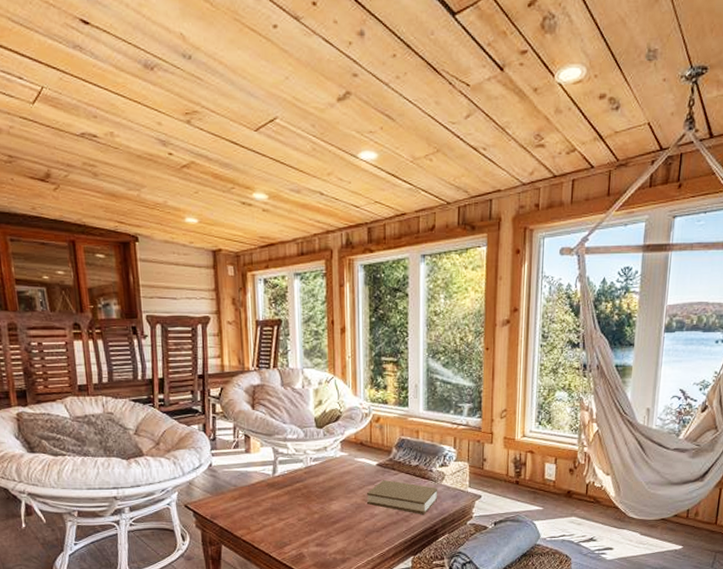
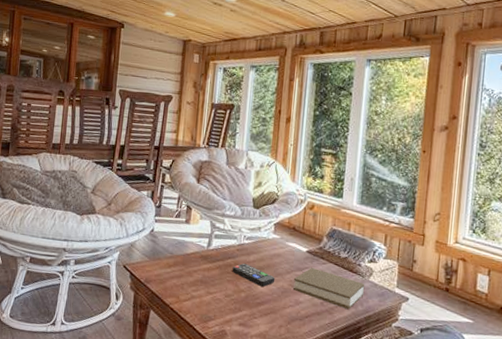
remote control: none [302,485,348,505] -> present [232,263,276,287]

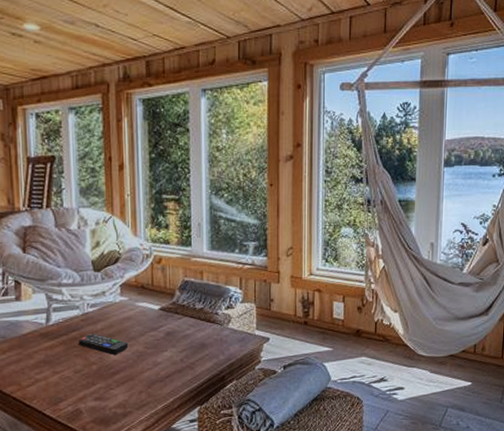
book: present [293,268,365,310] -> none [148,325,225,362]

